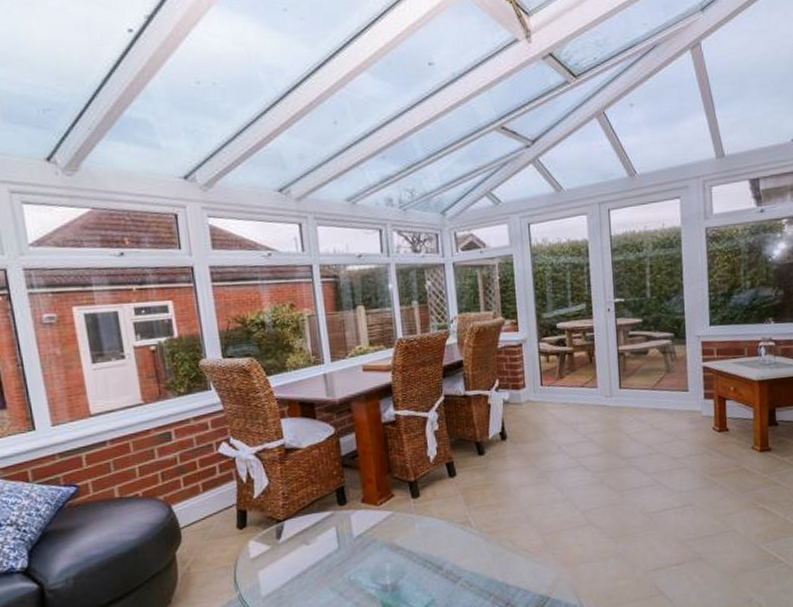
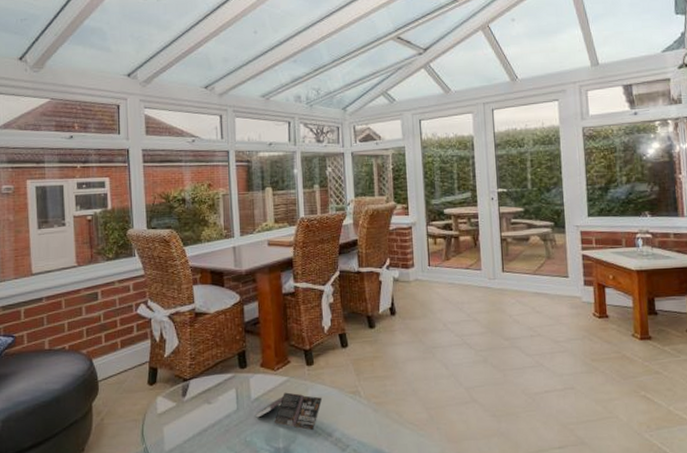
paperback book: none [359,527,431,565] -> present [256,392,323,431]

